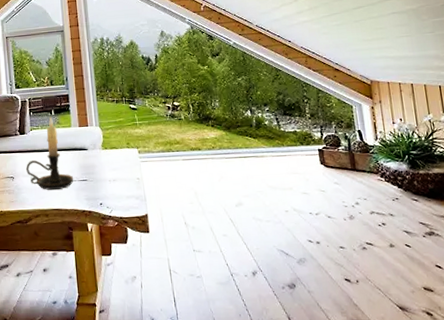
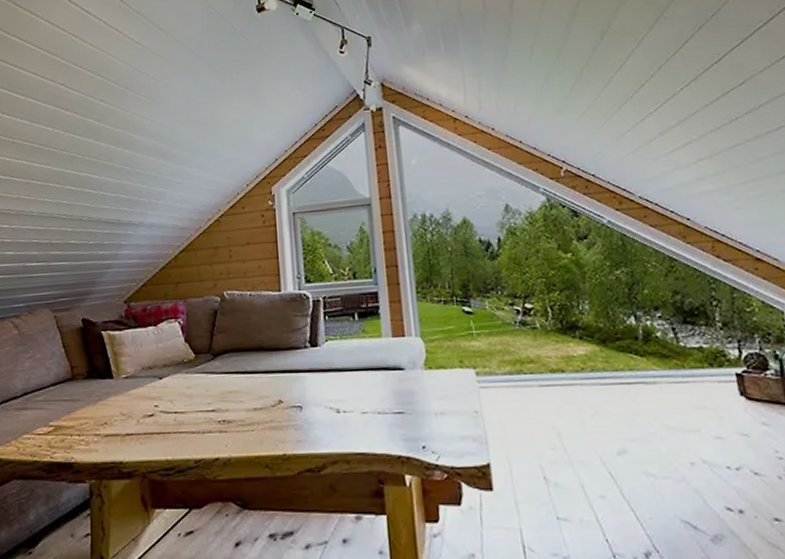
candle holder: present [25,116,73,190] -> none [318,322,385,426]

